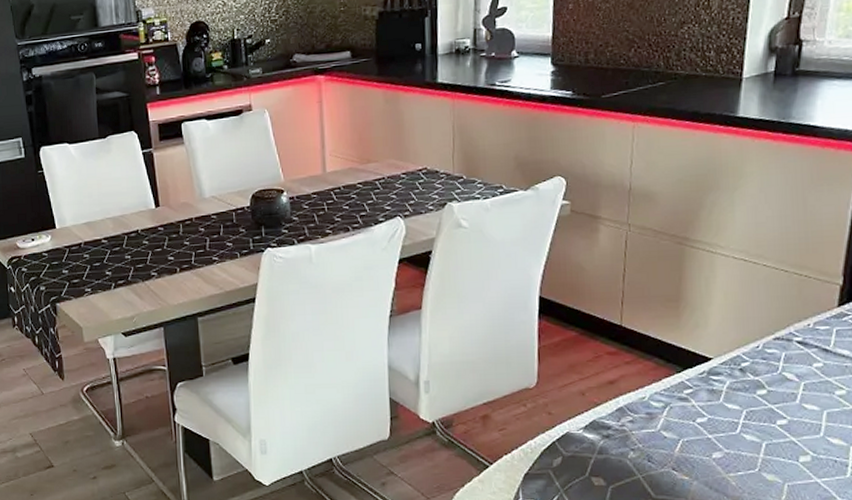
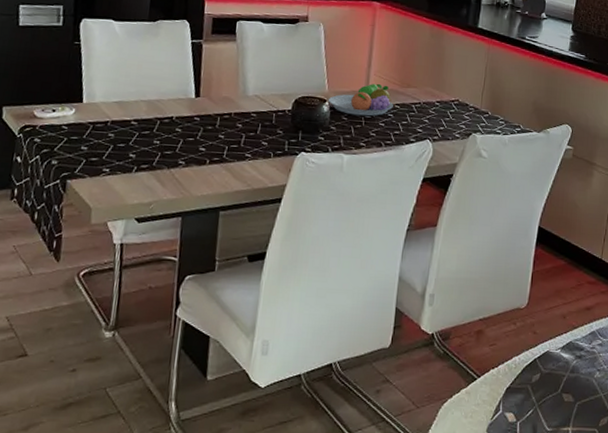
fruit bowl: none [285,163,355,202] -> present [328,83,393,116]

